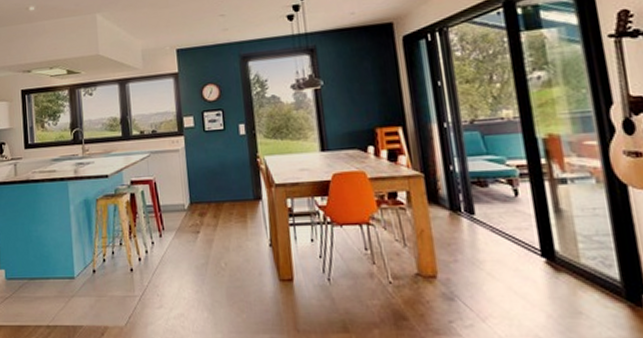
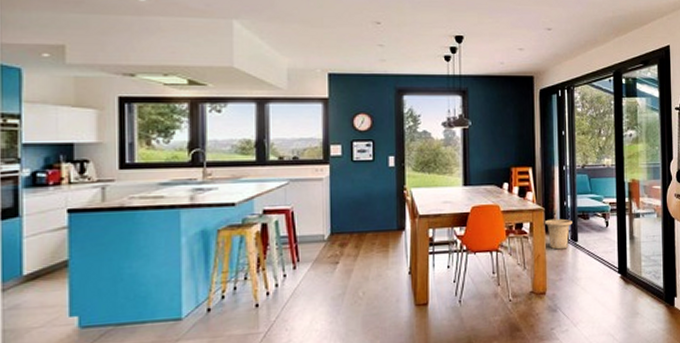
basket: none [424,186,465,224] -> present [544,218,572,250]

